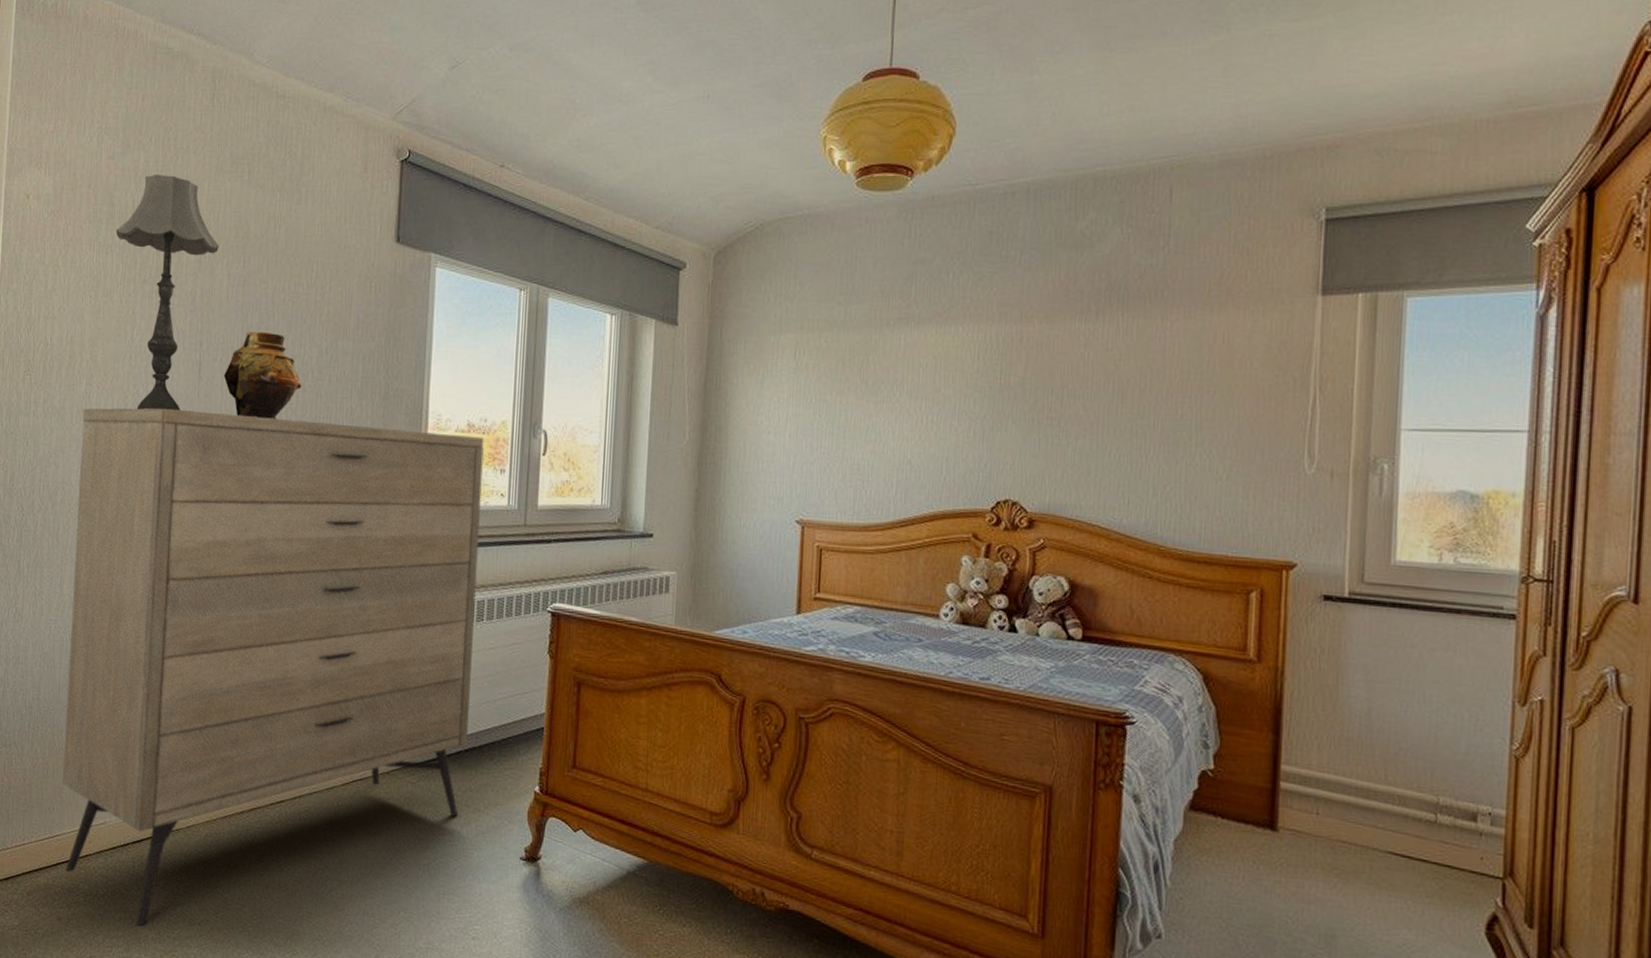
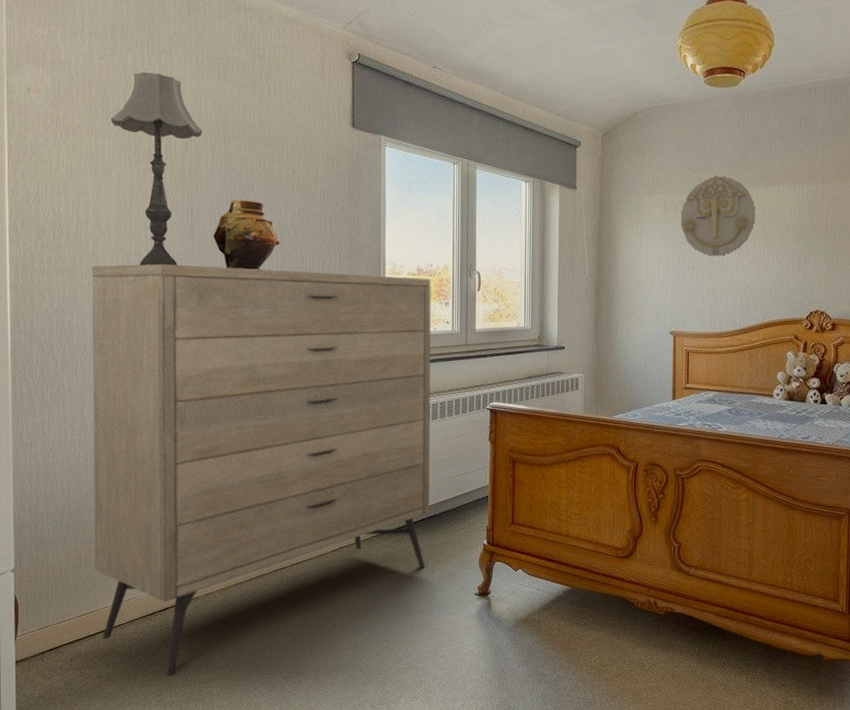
wall decoration: none [816,310,923,421] -> present [680,175,756,257]

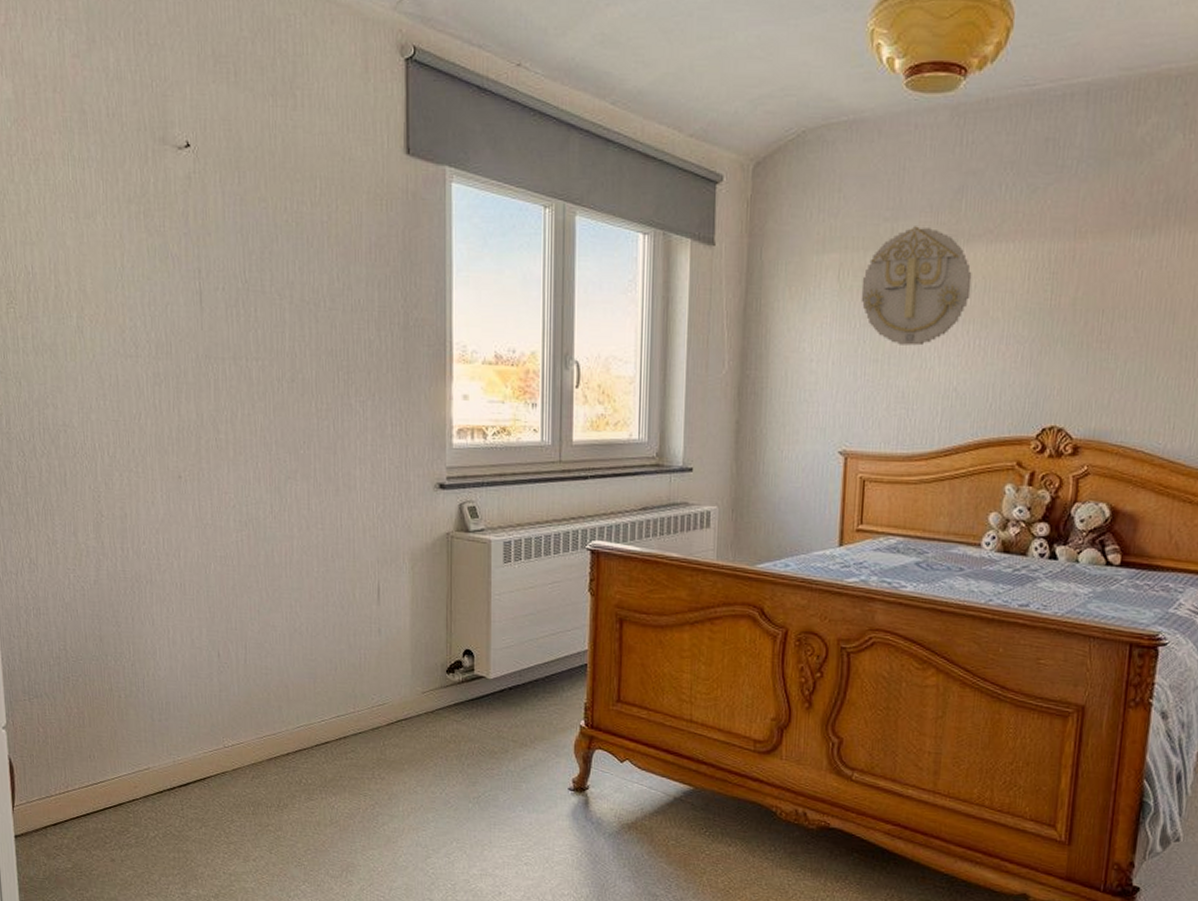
dresser: present [91,264,431,675] -> none [77,342,513,864]
table lamp: present [110,71,202,266] -> none [90,75,209,346]
vase: present [213,199,280,270] -> none [227,256,314,353]

